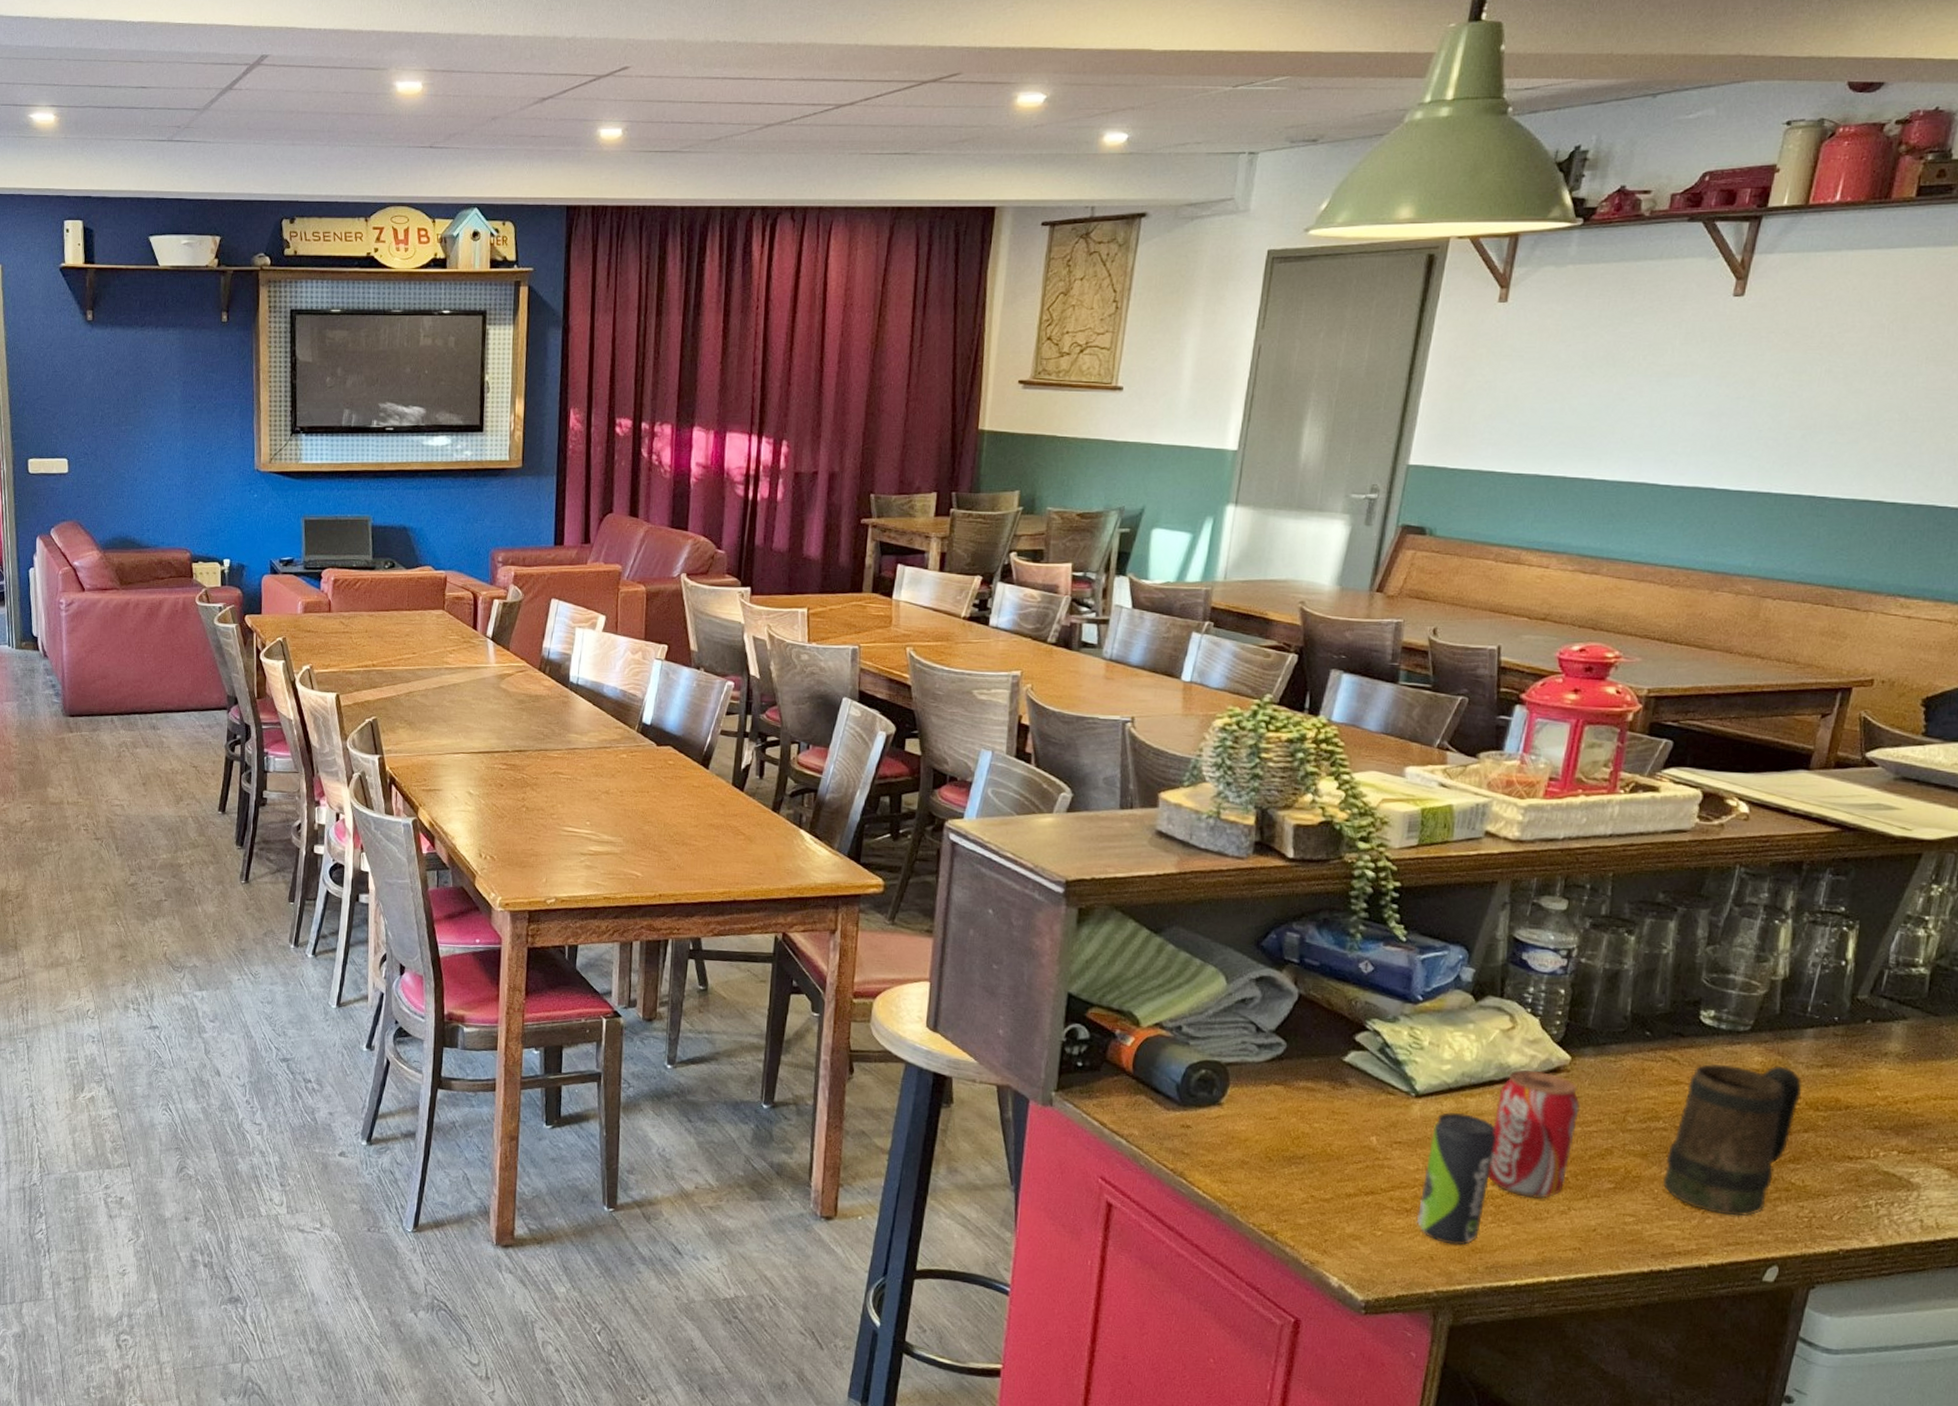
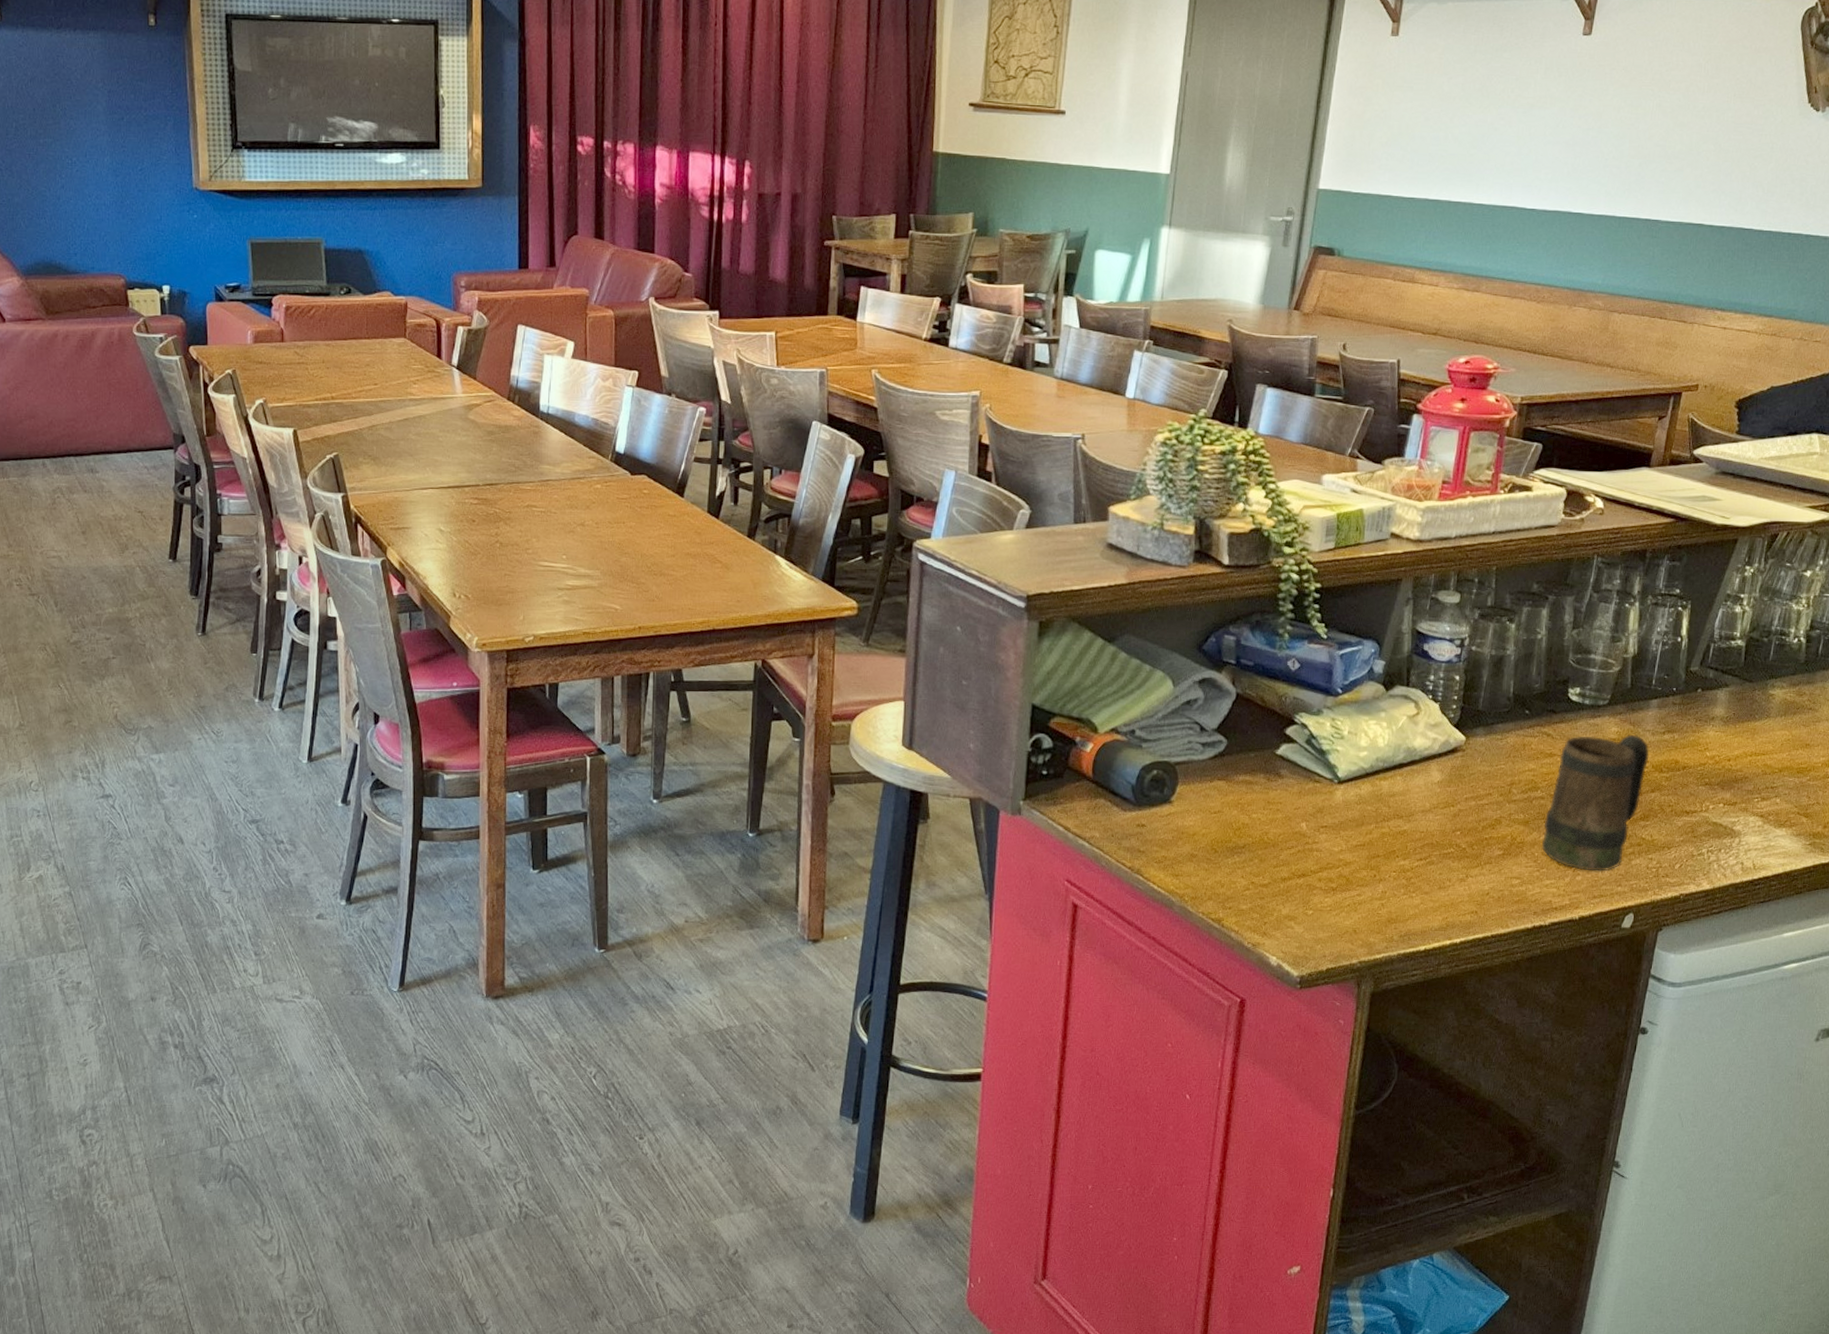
beverage can: present [1416,1112,1496,1246] -> none [1341,796,1406,918]
beverage can: present [1488,1070,1580,1199] -> none [1400,752,1474,869]

